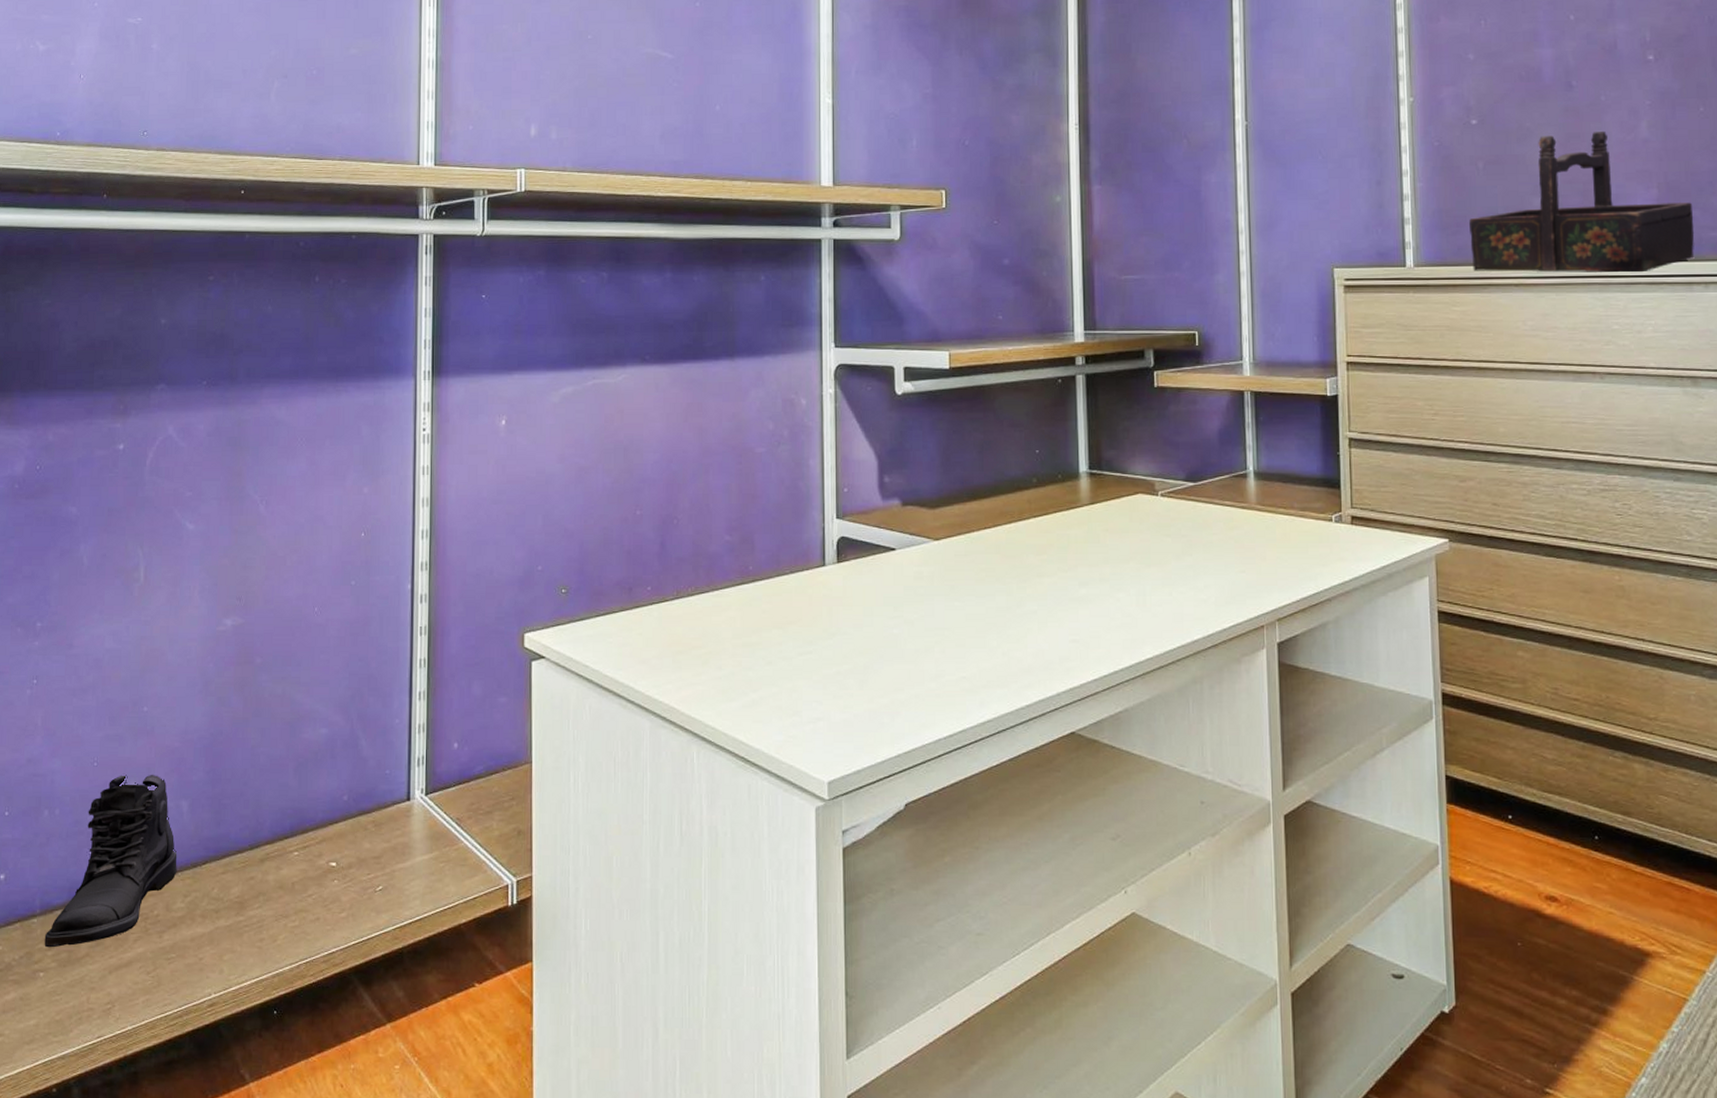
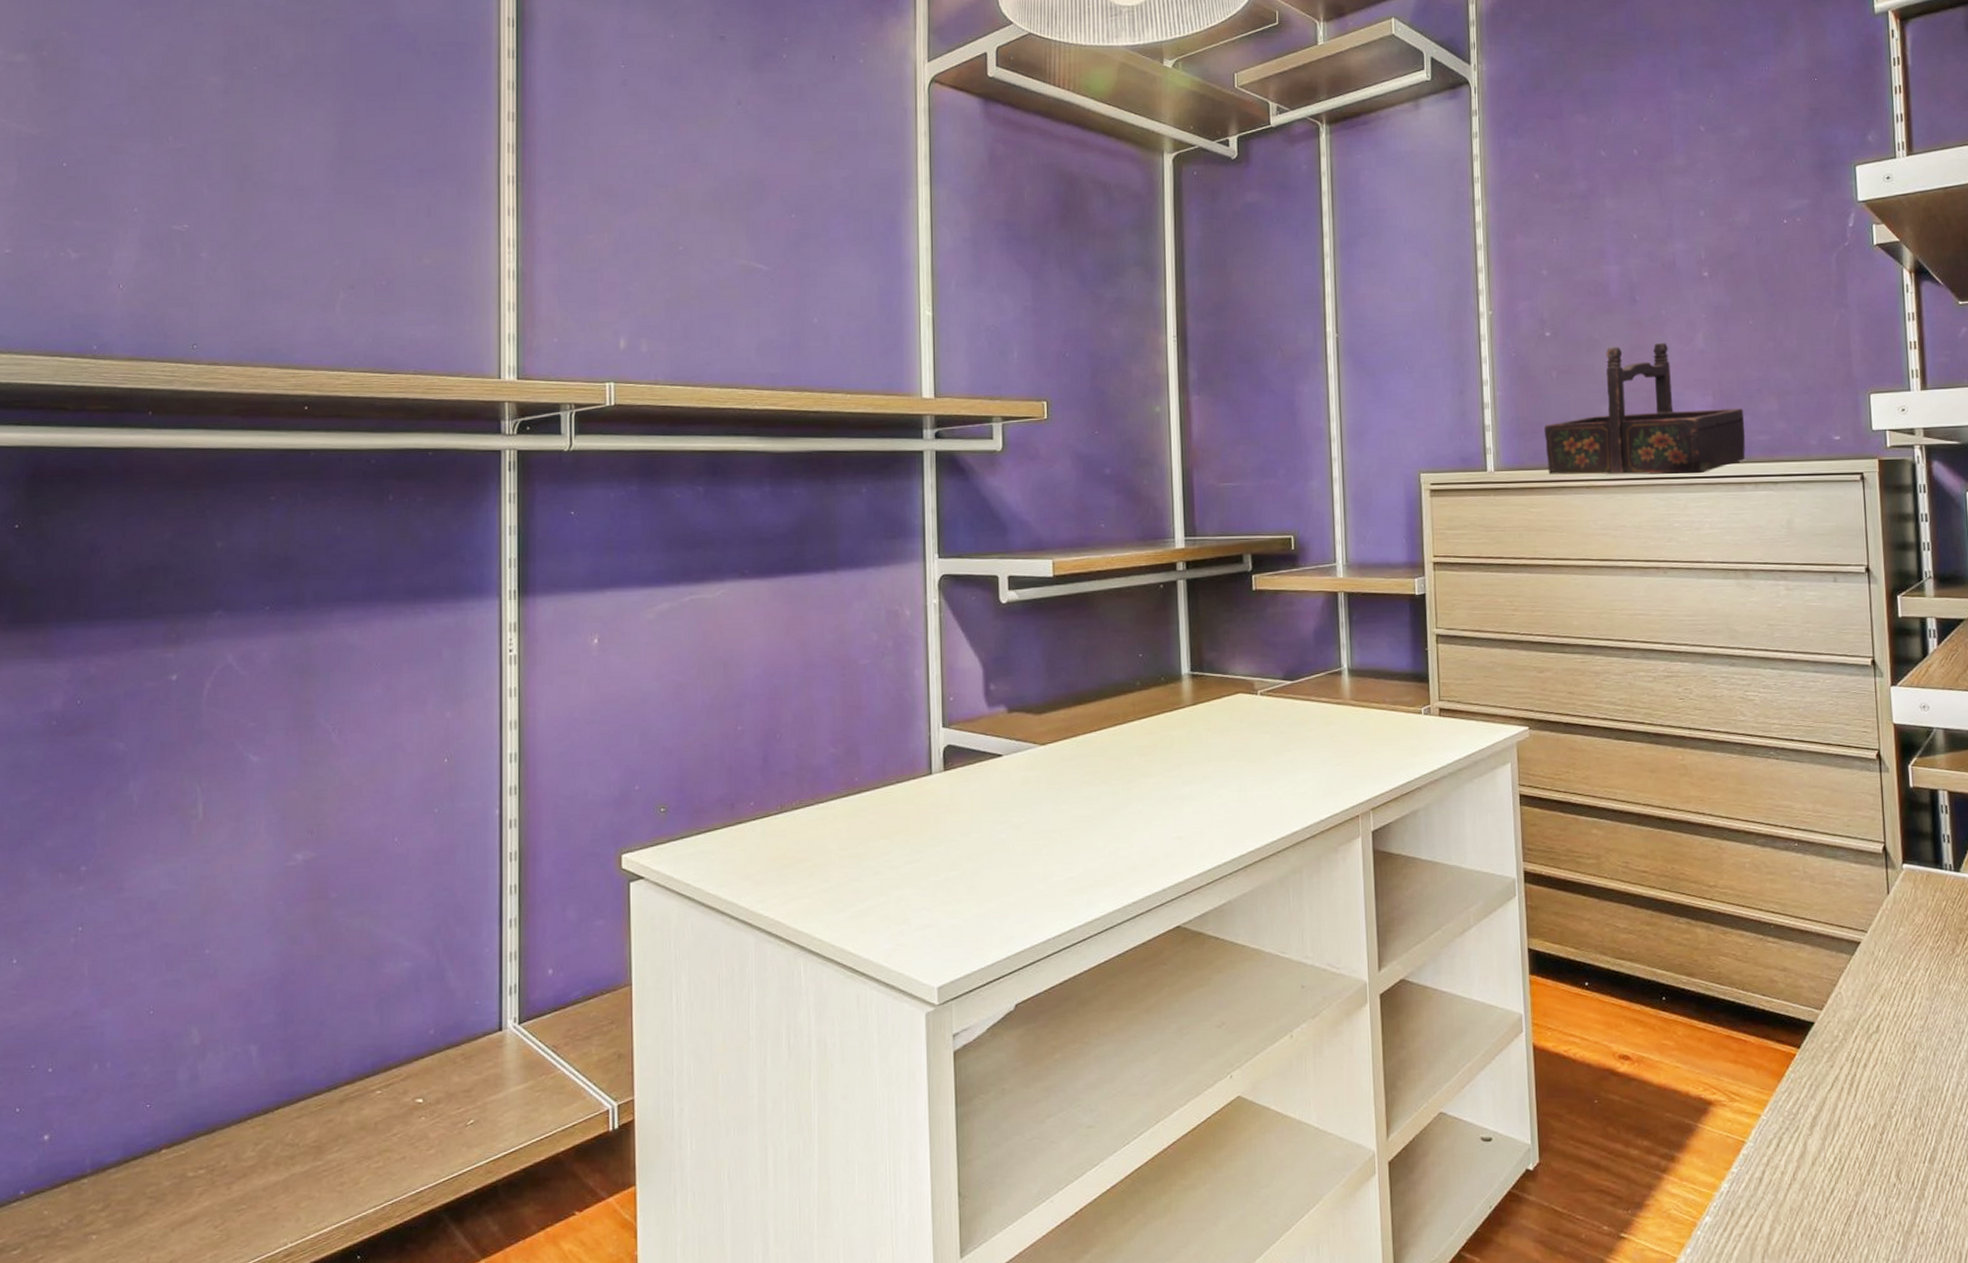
boot: present [44,775,177,948] -> none [96,1020,246,1209]

